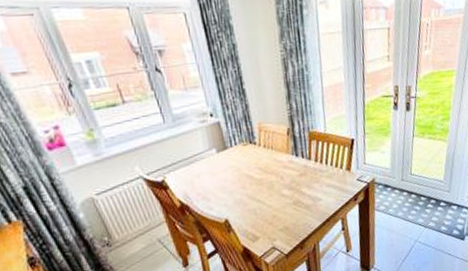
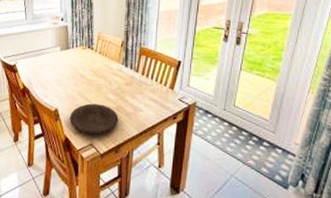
plate: none [243,202,299,238] -> present [69,103,119,135]

